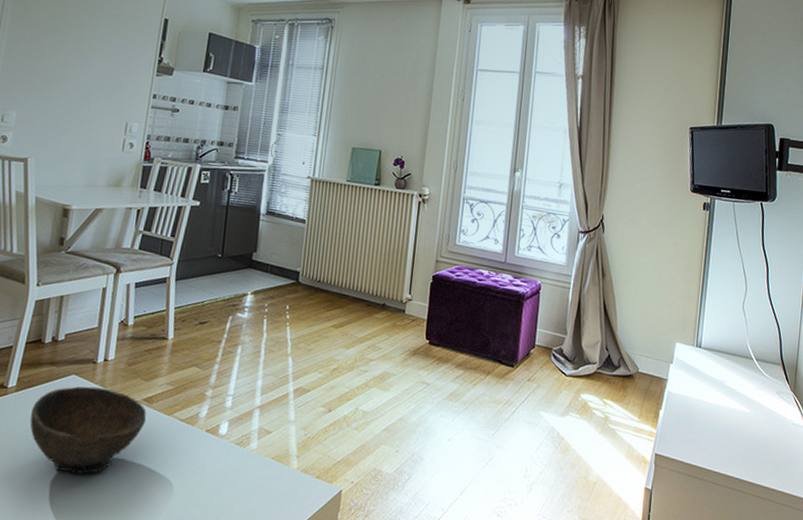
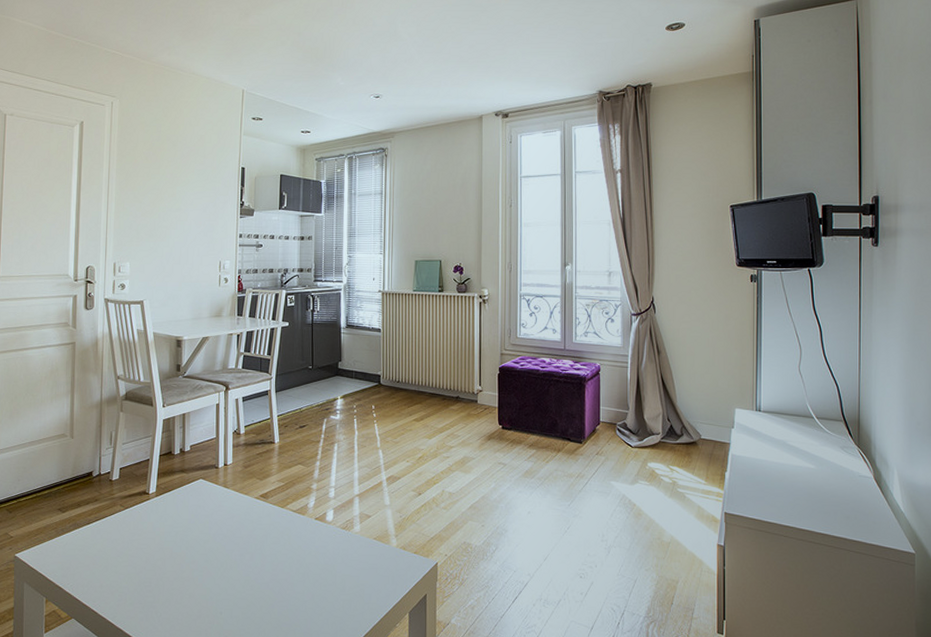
bowl: present [30,386,147,474] -> none [170,488,264,562]

